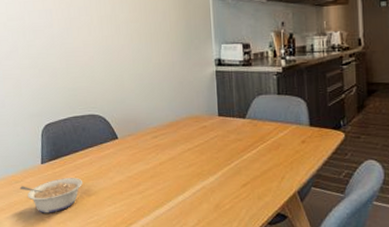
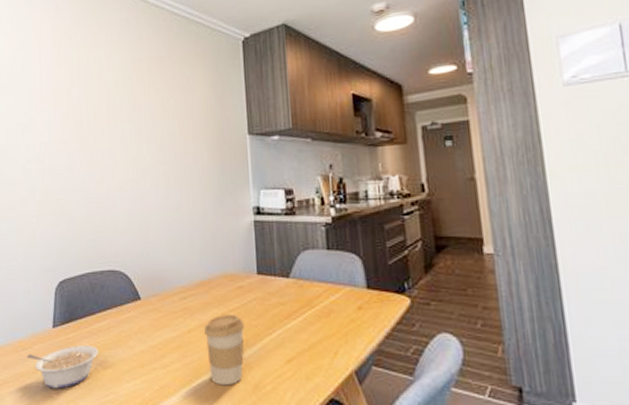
coffee cup: none [173,149,208,206] -> present [203,315,245,386]

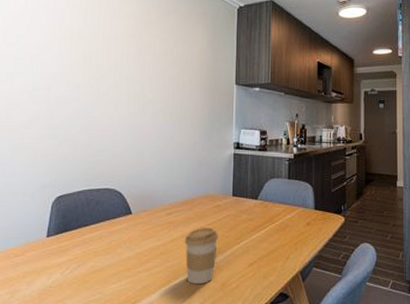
legume: present [26,346,99,389] -> none [18,253,90,291]

